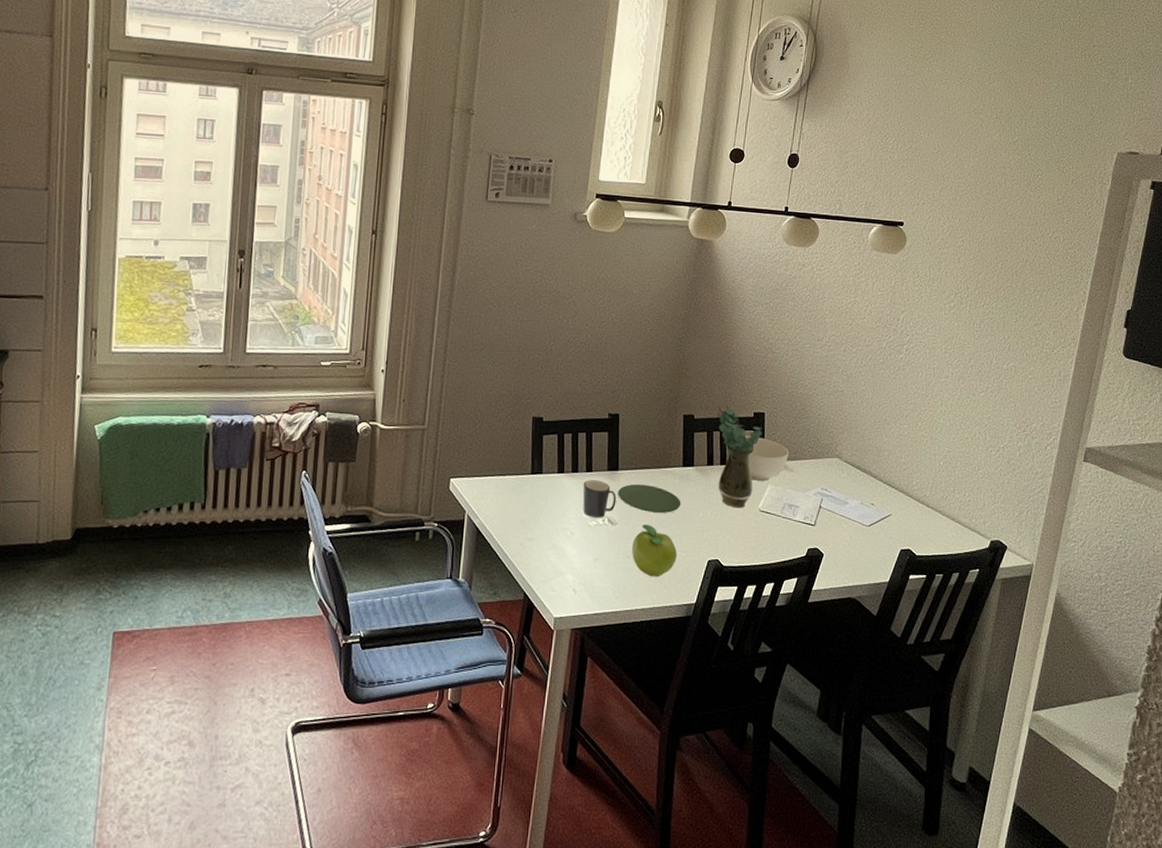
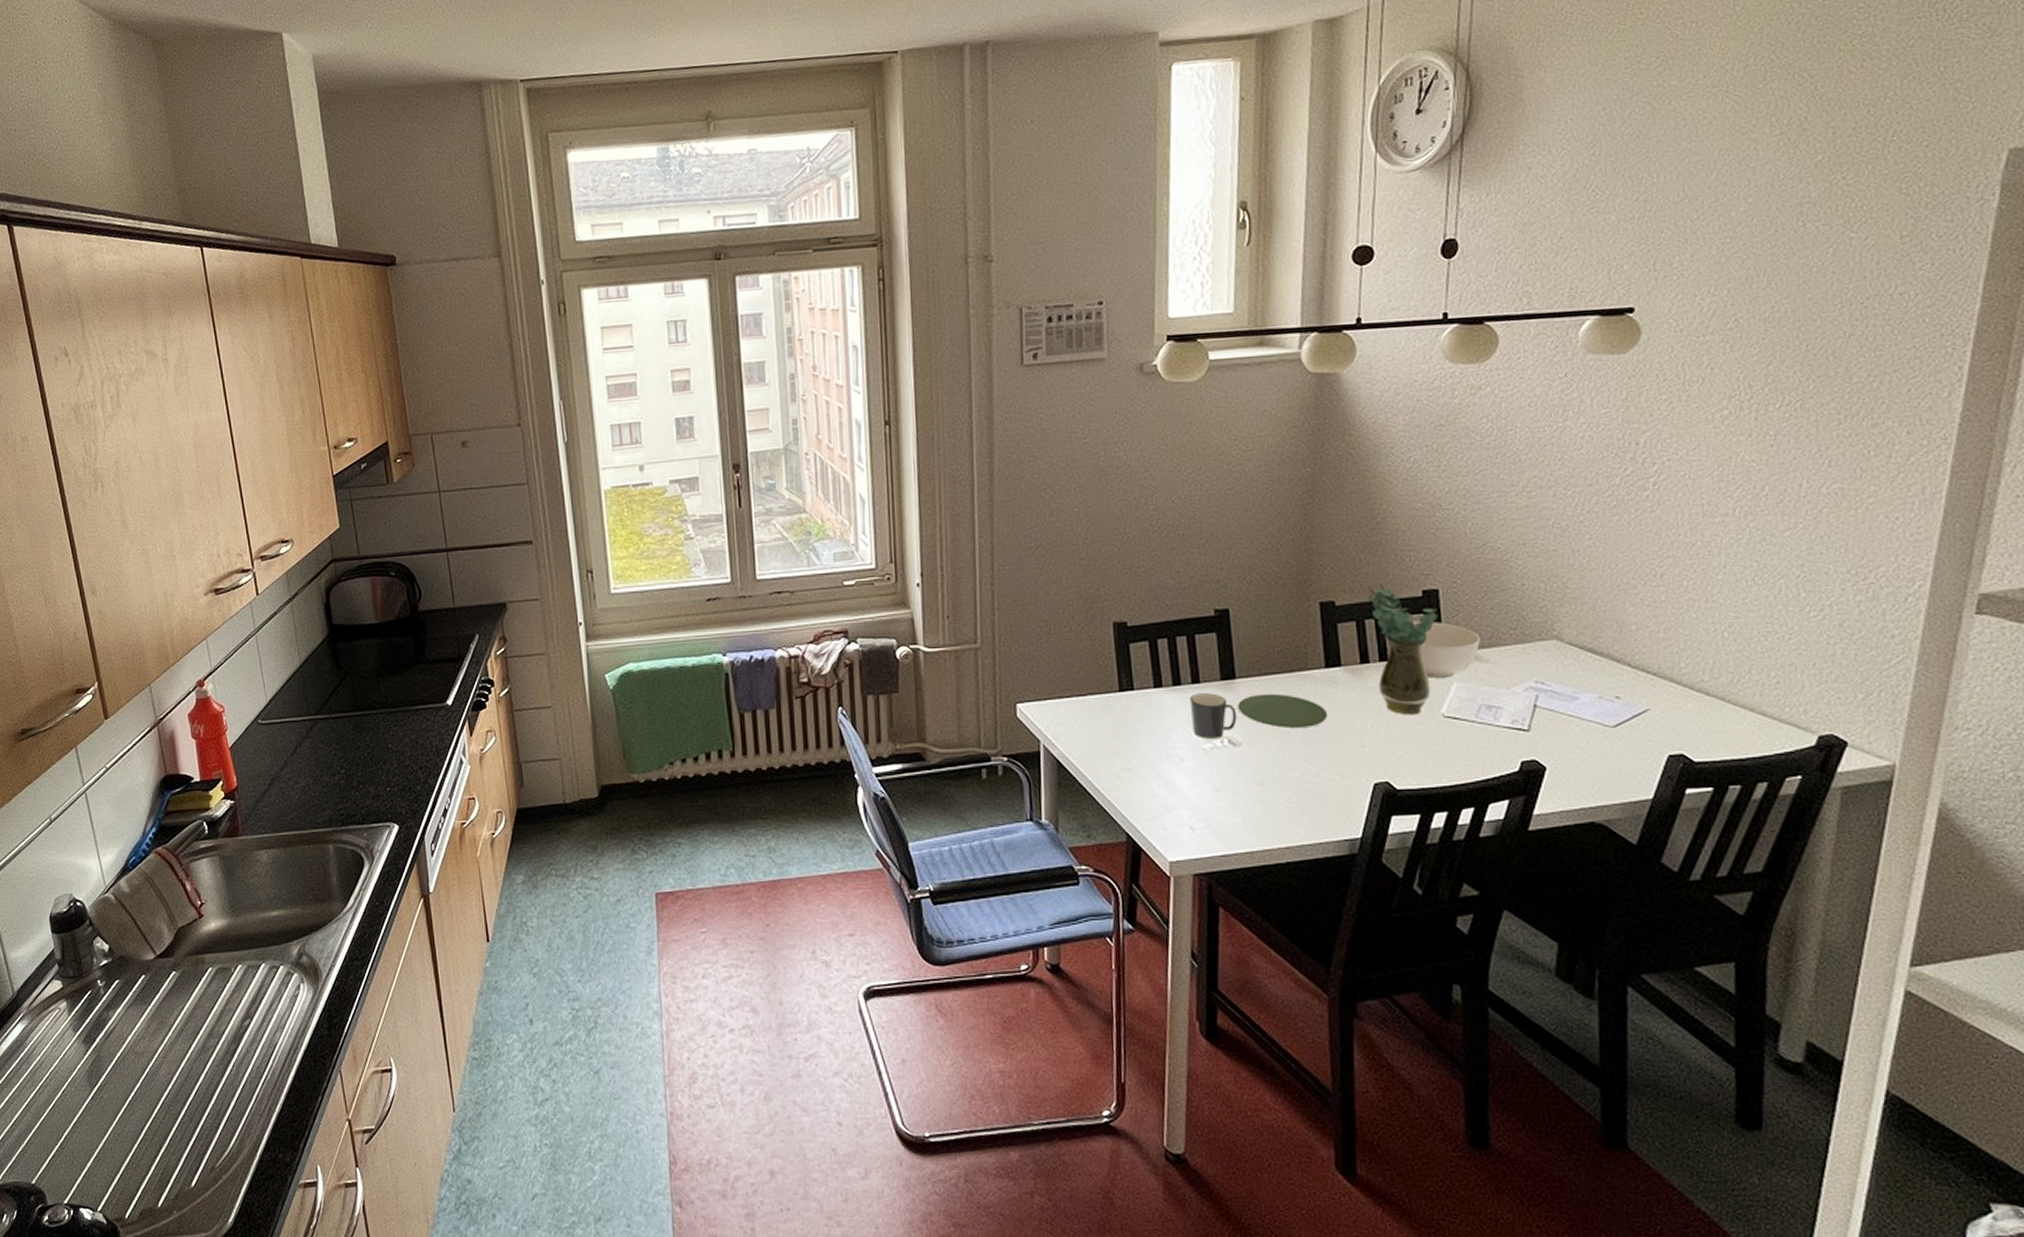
fruit: present [632,524,677,577] -> none [1265,743,1329,808]

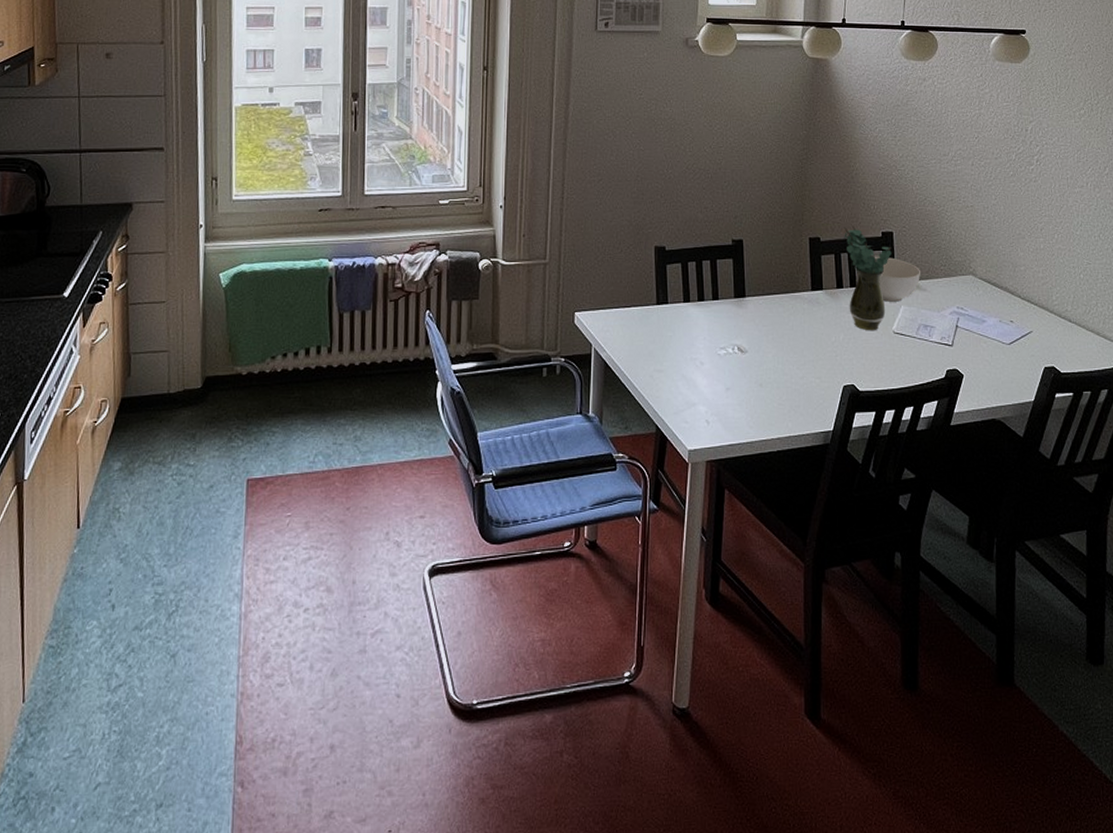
mug: present [1189,693,1237,742] -> none [710,308,745,349]
plate: present [1238,693,1328,728] -> none [746,310,812,339]

